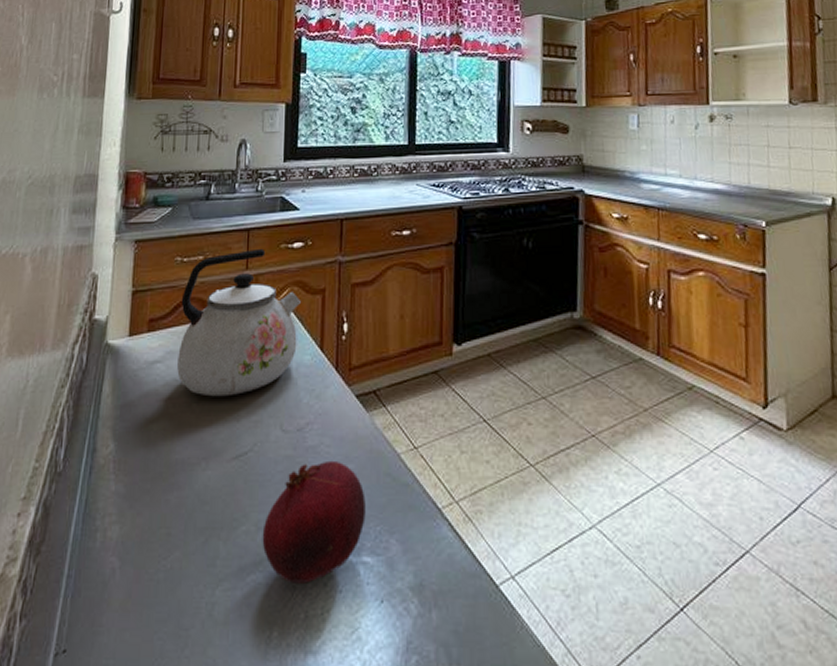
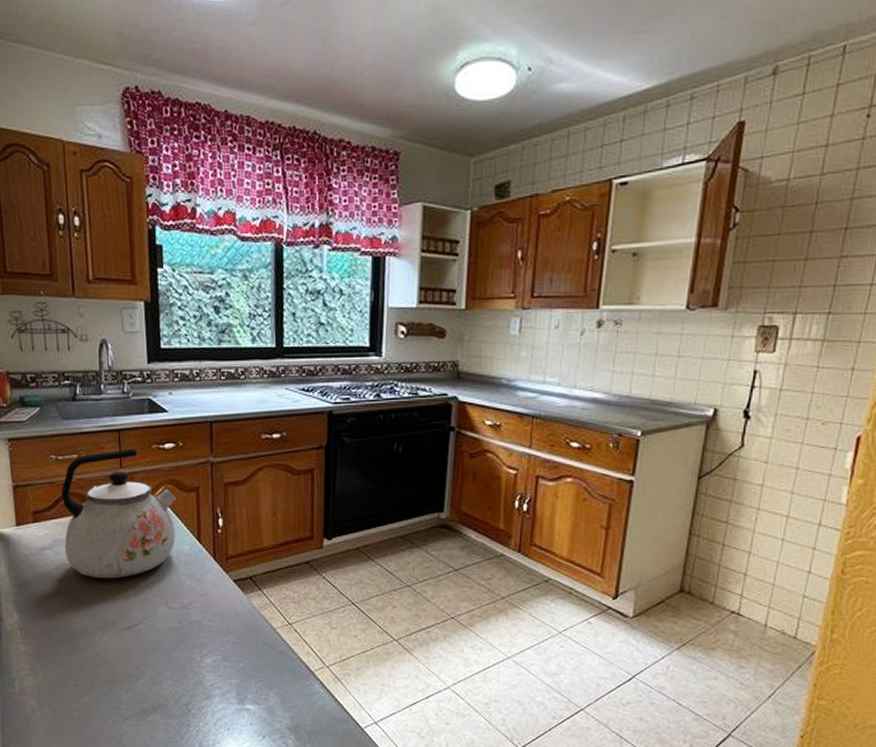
fruit: present [262,460,365,583] -> none [157,632,247,723]

